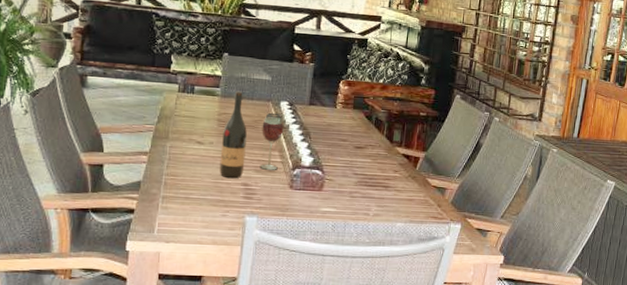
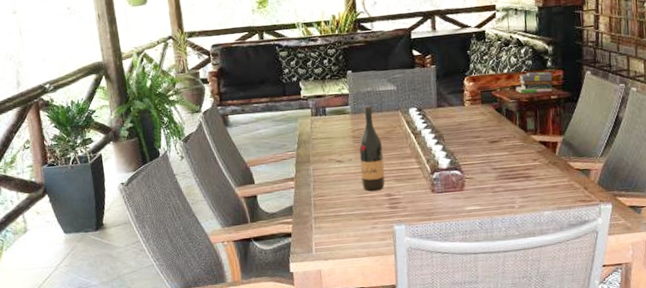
wineglass: present [259,112,284,170] -> none [395,120,417,178]
books: none [388,86,425,109] -> present [515,72,553,94]

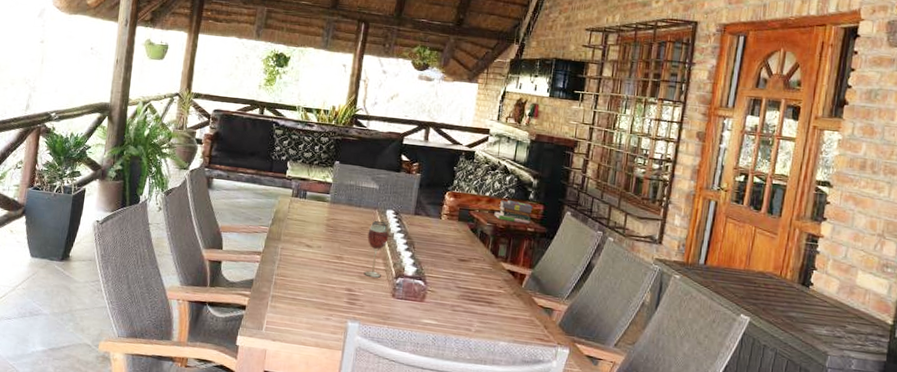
wine bottle: present [359,105,386,191] -> none [325,197,354,283]
wineglass: none [395,120,417,178] -> present [363,220,389,278]

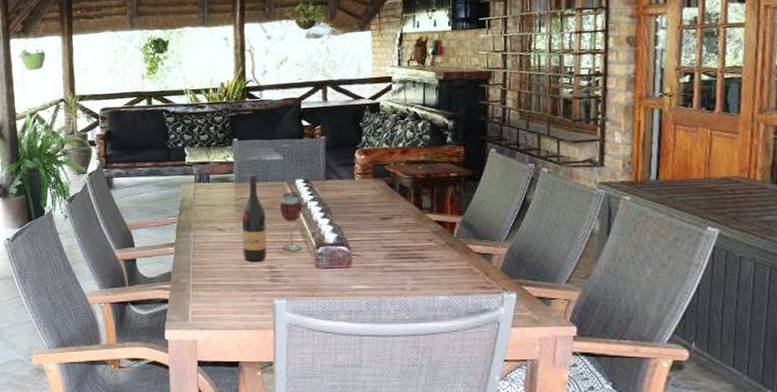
wine bottle: none [325,197,354,283] -> present [241,174,268,263]
books: present [494,199,533,225] -> none [411,147,453,171]

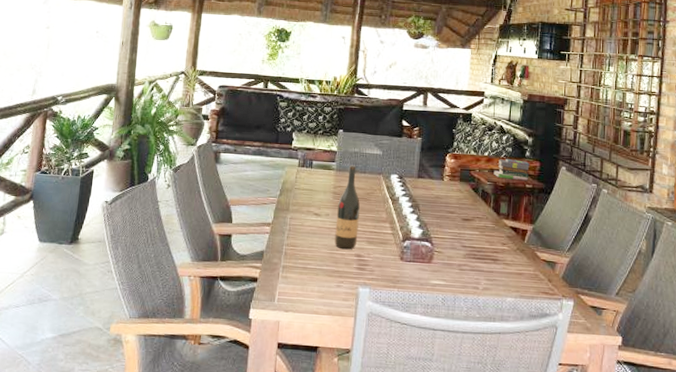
wineglass: present [279,192,303,251] -> none [372,185,395,242]
books: none [411,147,453,171] -> present [494,158,530,181]

